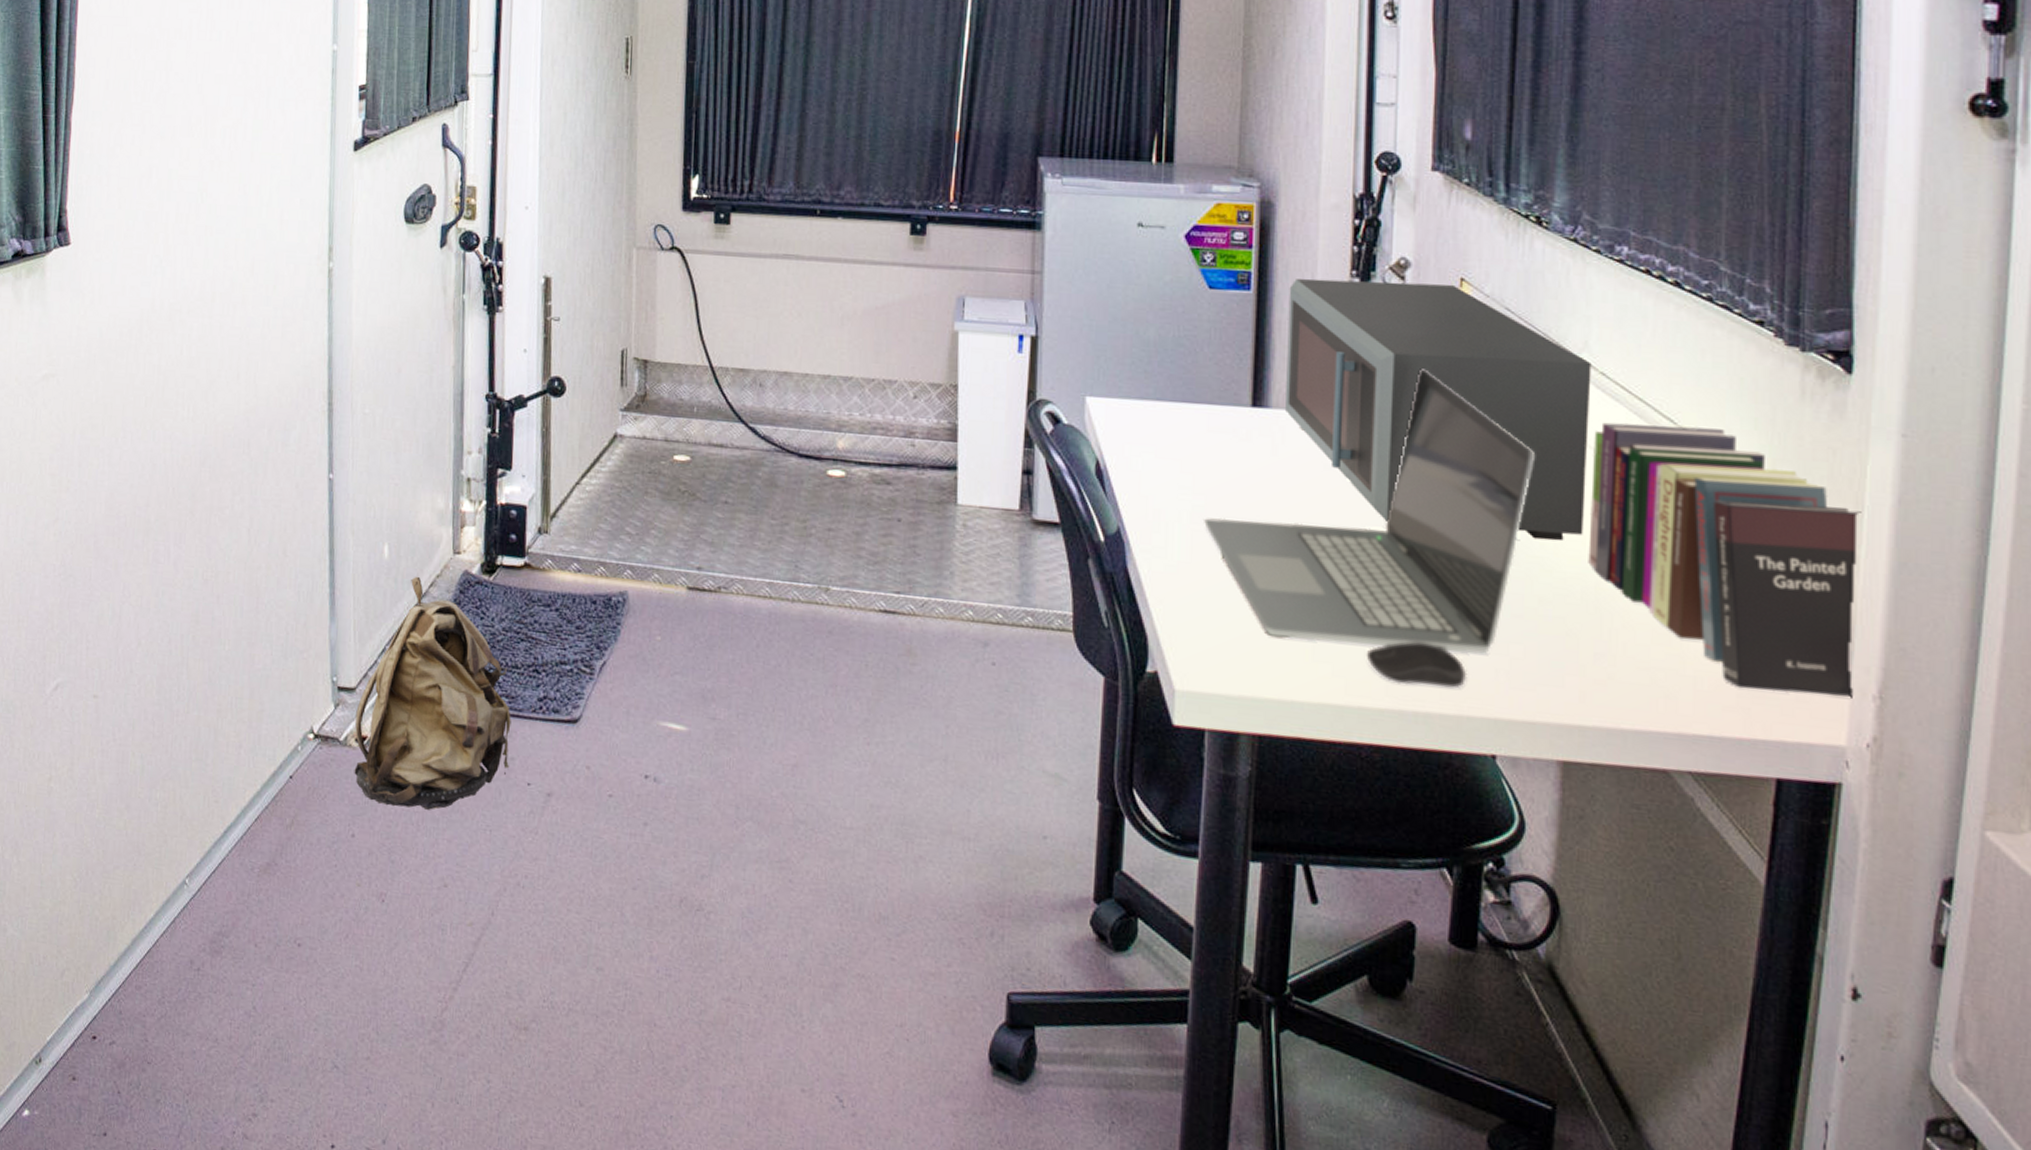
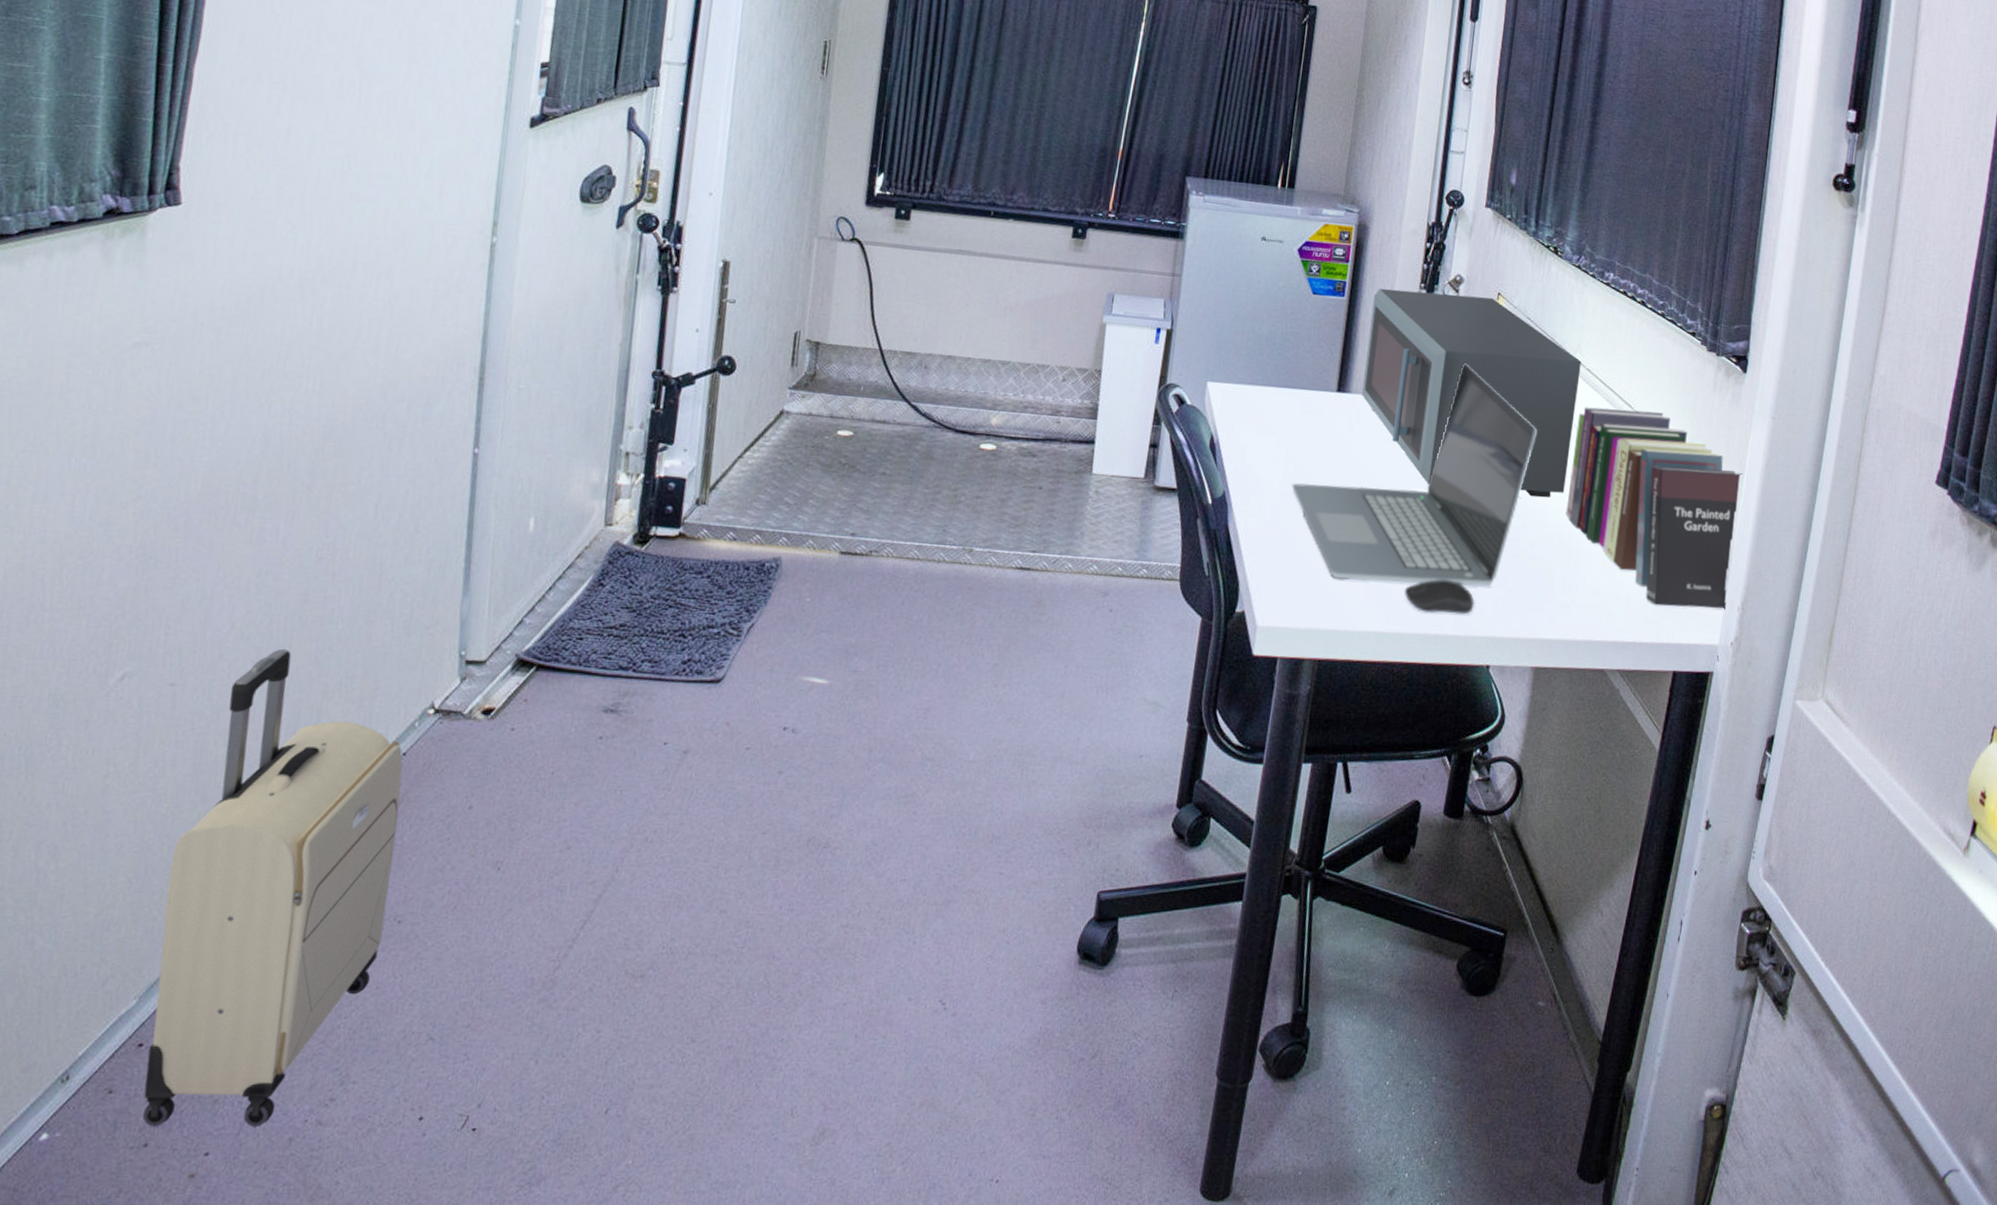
suitcase: none [100,666,291,1132] -> present [142,648,403,1127]
backpack: present [354,576,511,810] -> none [477,548,653,776]

